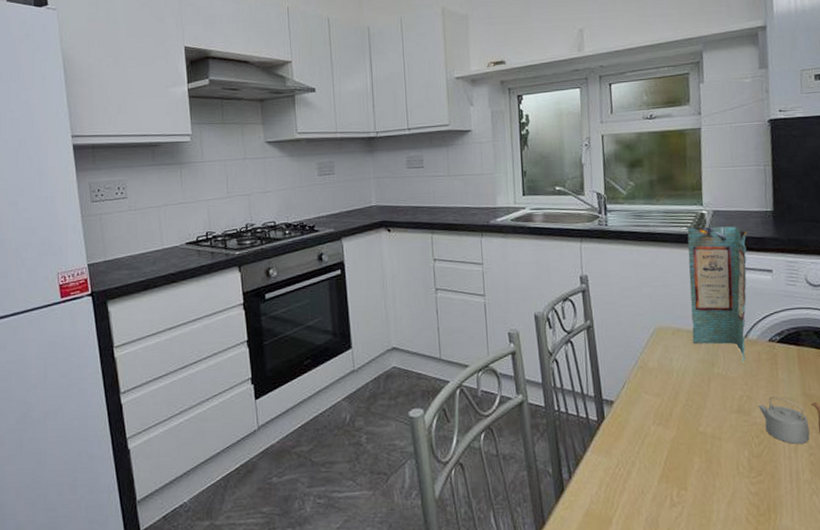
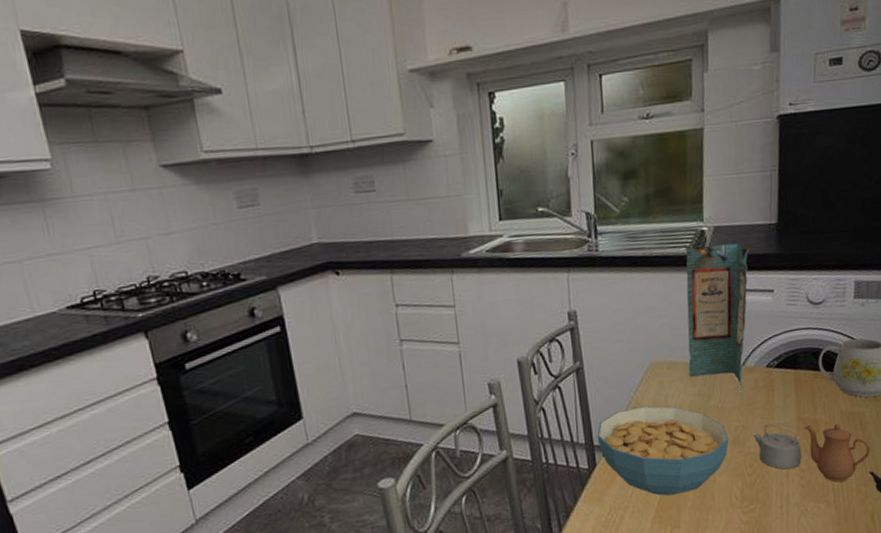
cereal bowl: none [605,367,734,457] -> present [597,406,729,496]

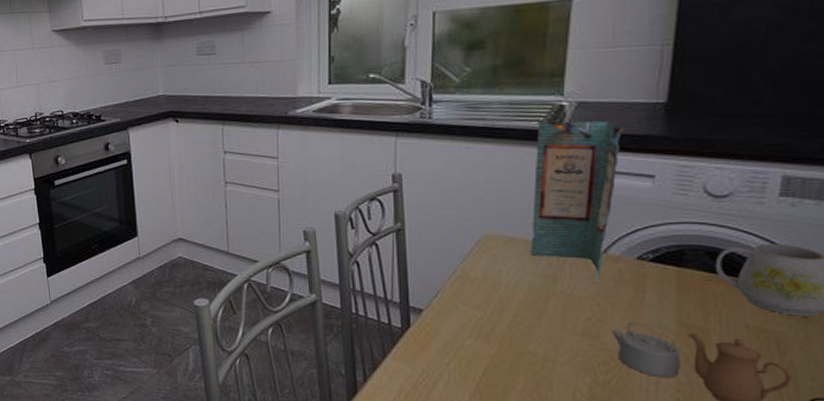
cereal bowl: present [597,406,729,496] -> none [413,277,577,375]

